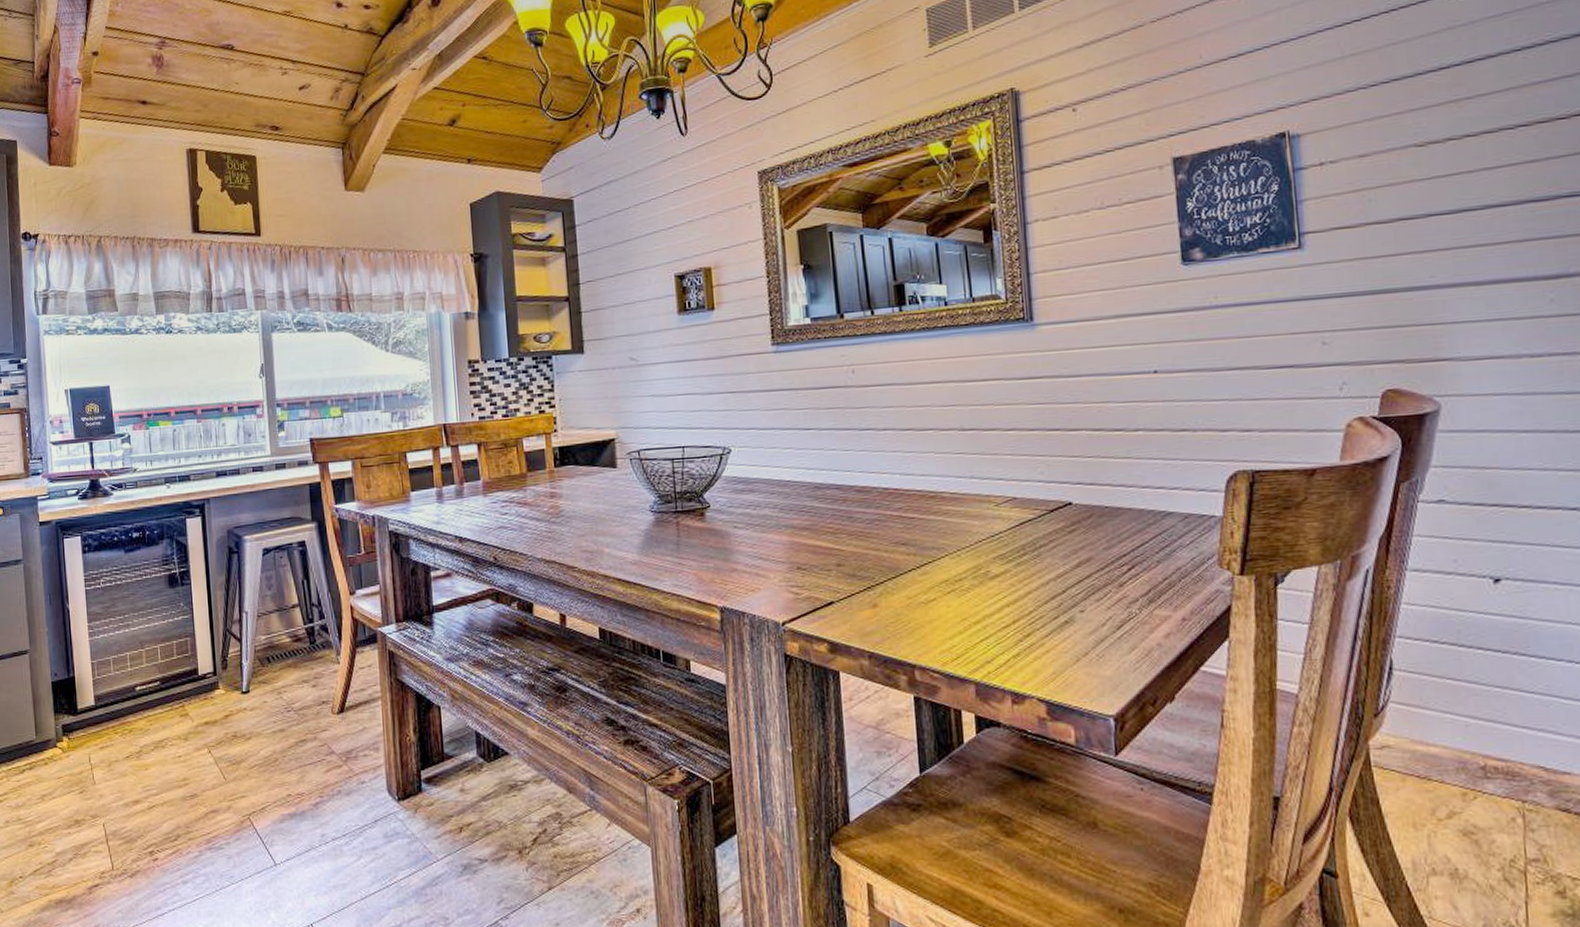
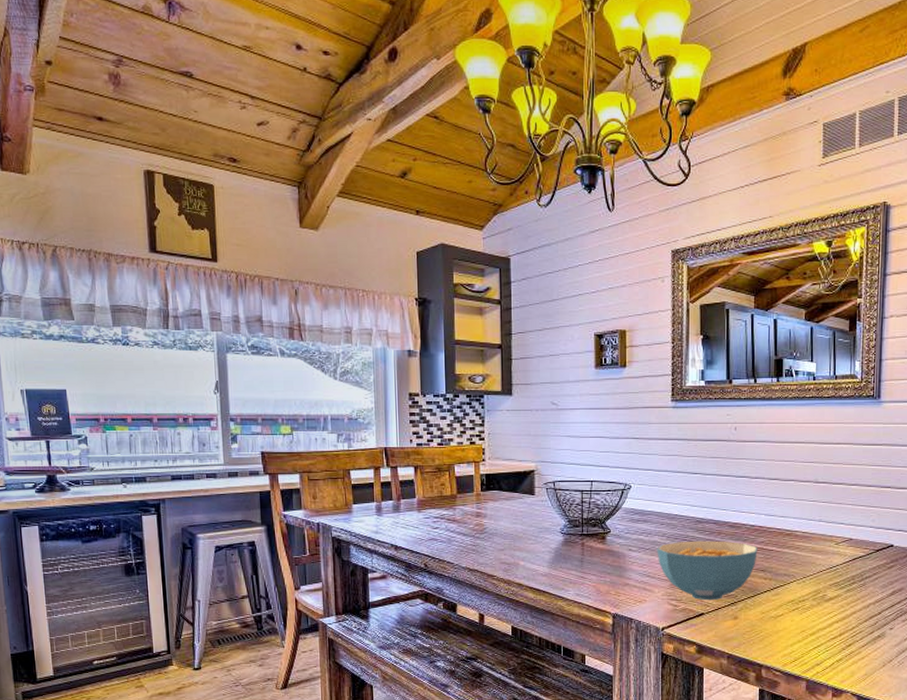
cereal bowl: none [768,509,895,586] -> present [657,540,758,601]

